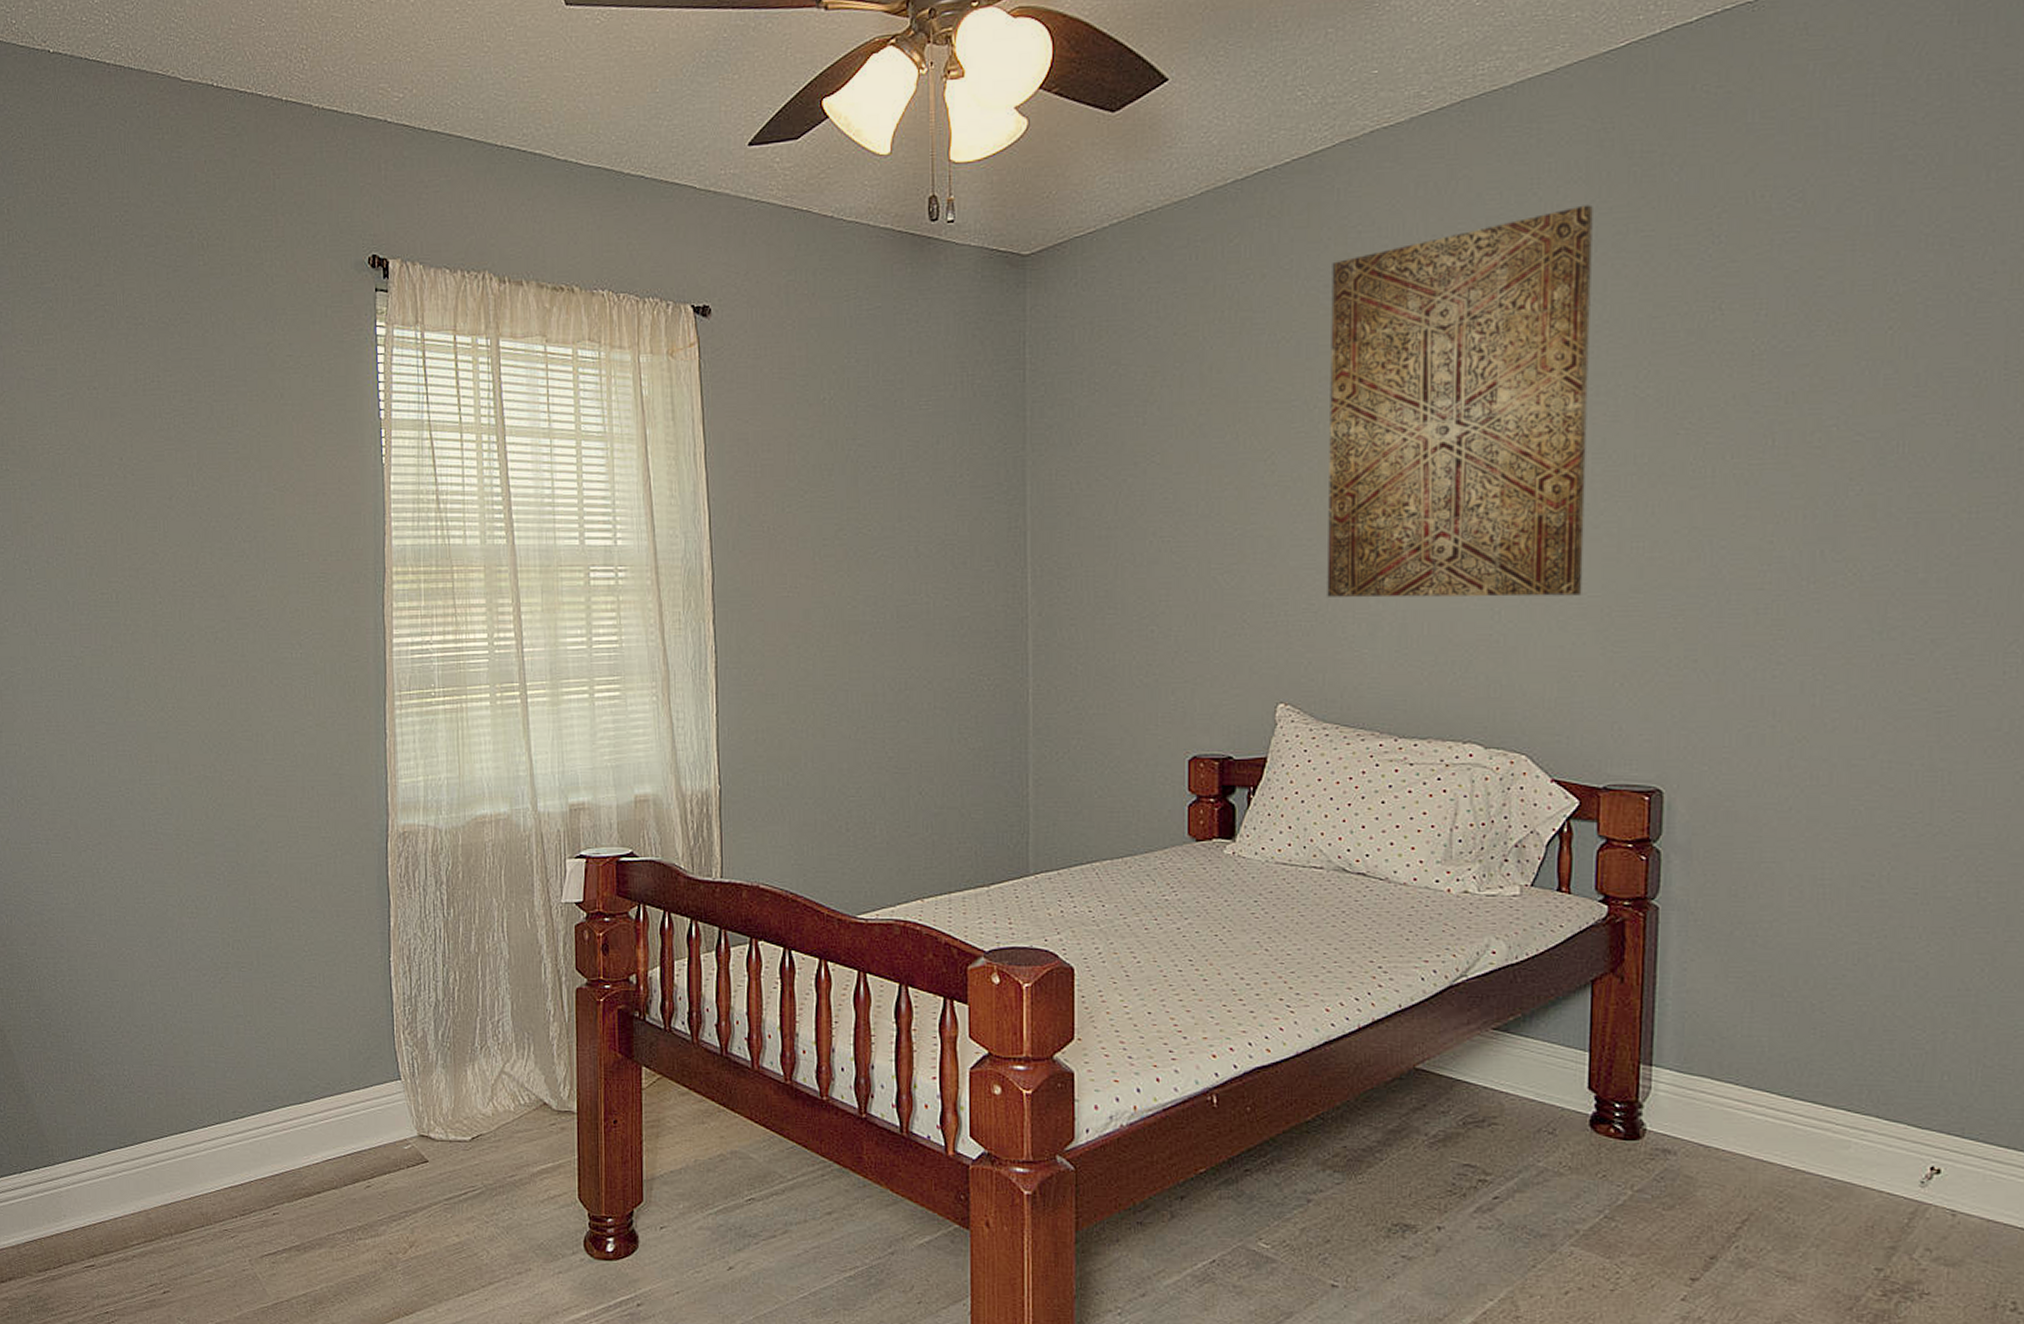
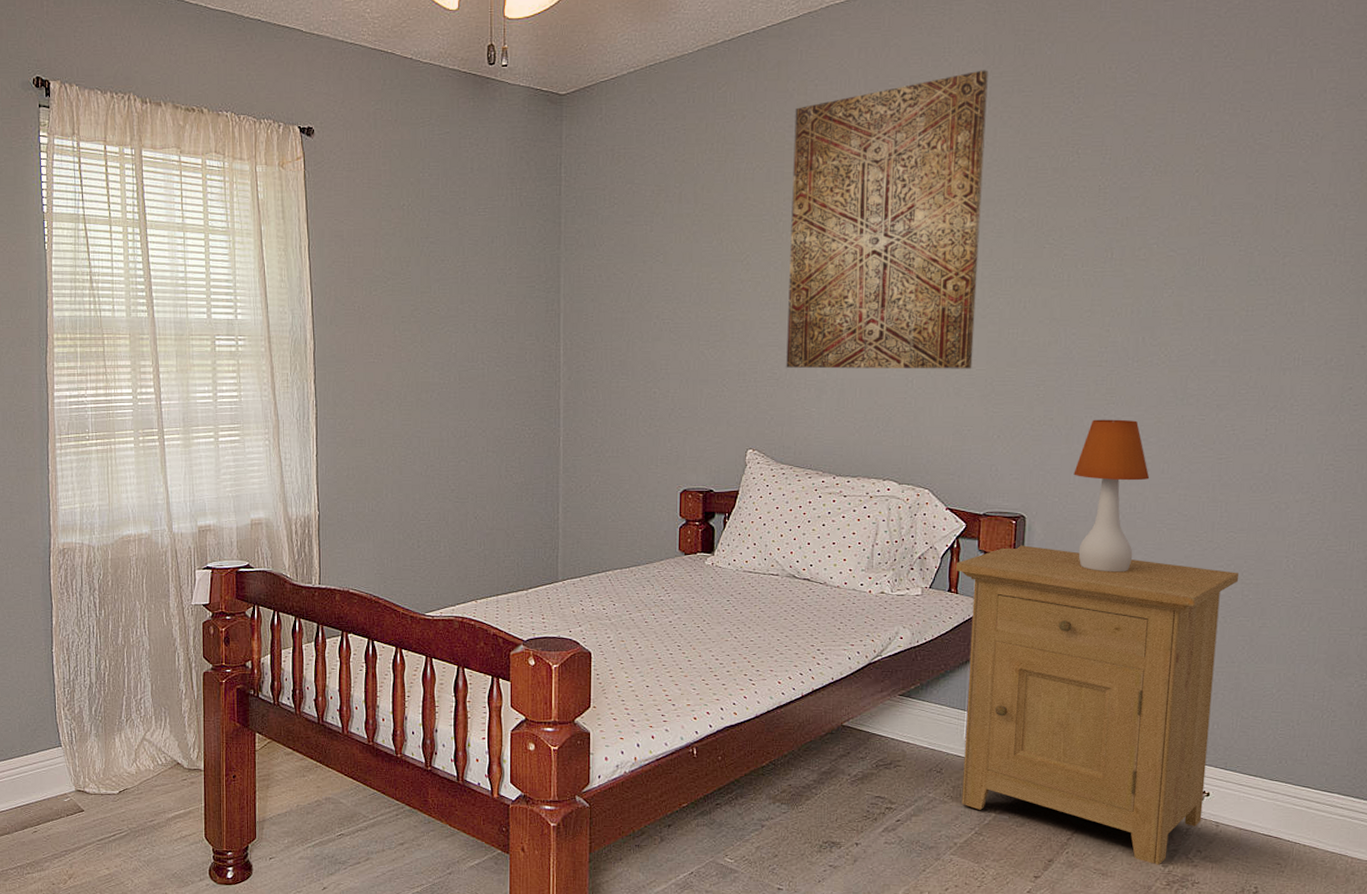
nightstand: none [1567,829,1973,1268] -> present [956,545,1240,865]
table lamp: none [1729,660,1838,866] -> present [1073,419,1150,572]

